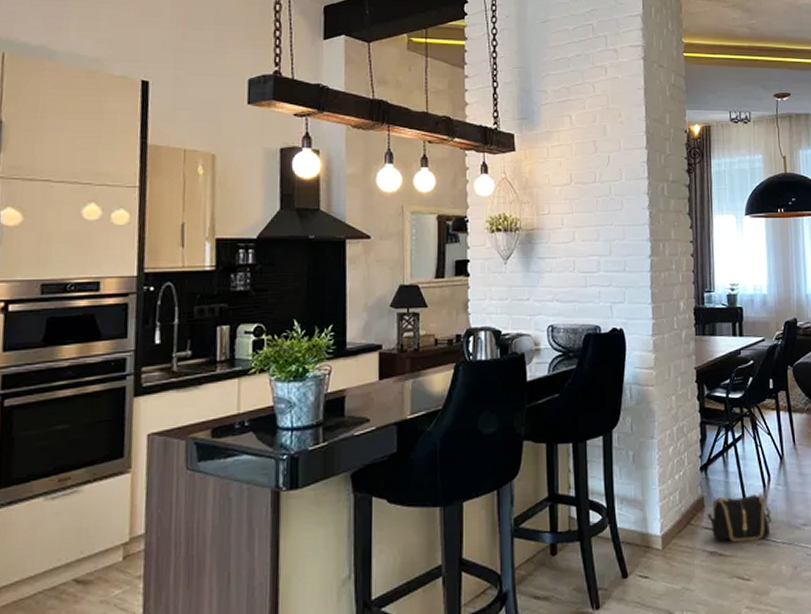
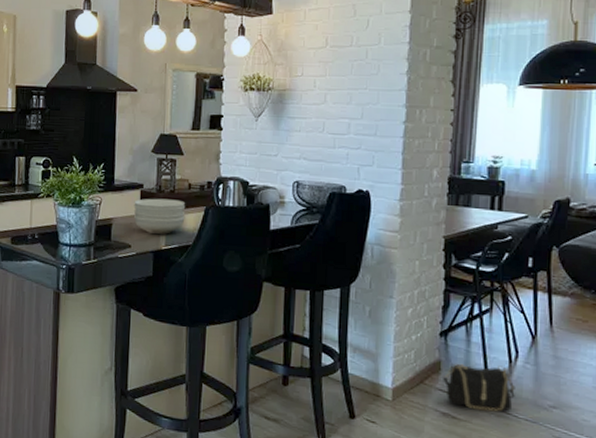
bowl: none [371,358,433,402] -> present [133,198,186,234]

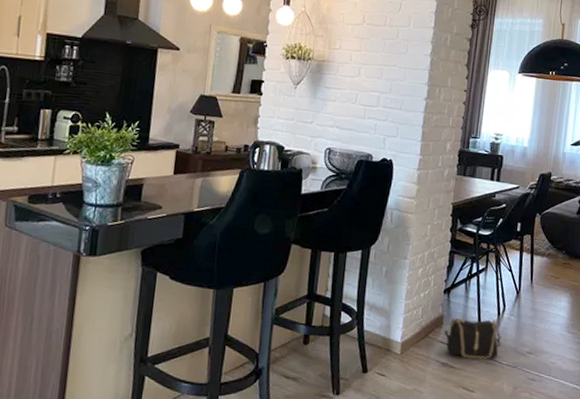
bowl: present [133,198,186,234] -> none [166,159,221,196]

